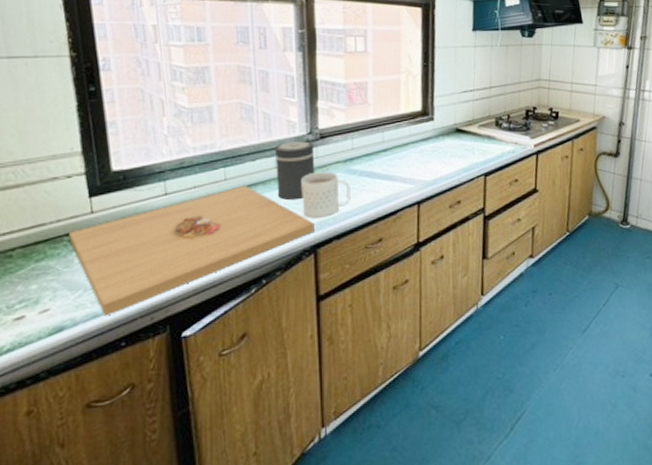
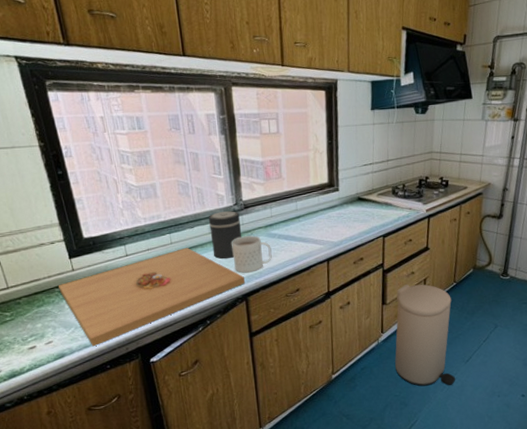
pedal bin: none [497,233,572,365] -> present [395,284,456,387]

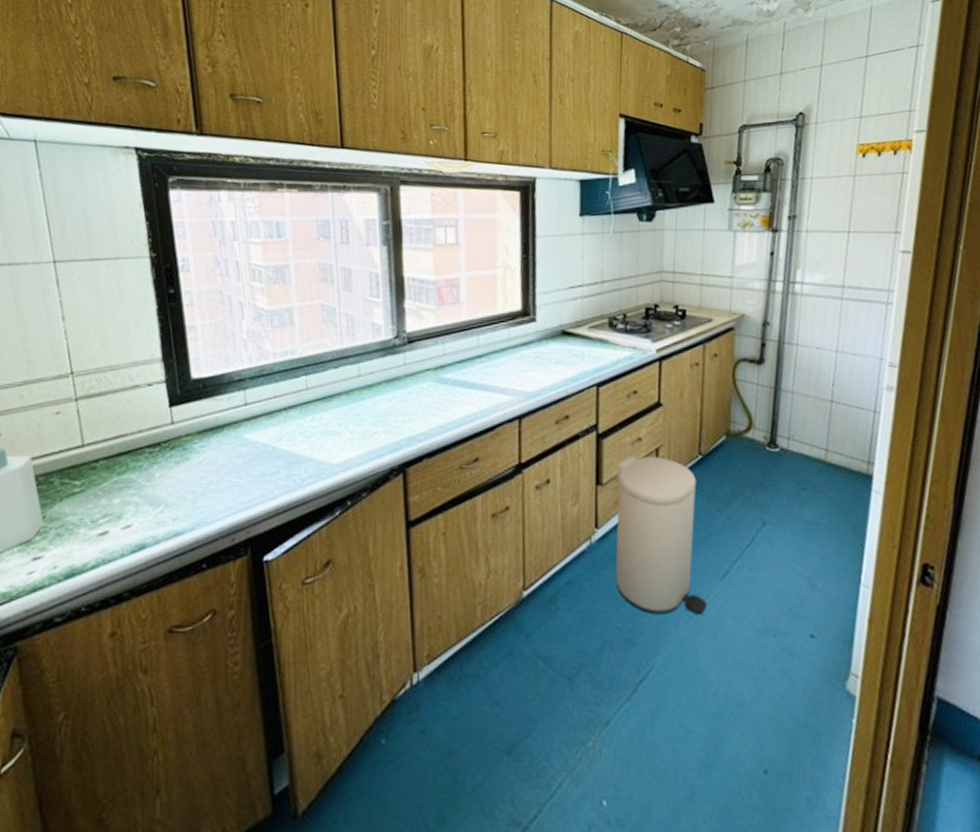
platter: present [59,247,246,347] -> none [150,394,404,535]
cylinder: present [208,211,242,259] -> none [358,346,403,412]
mug: present [232,235,272,273] -> none [388,380,442,433]

